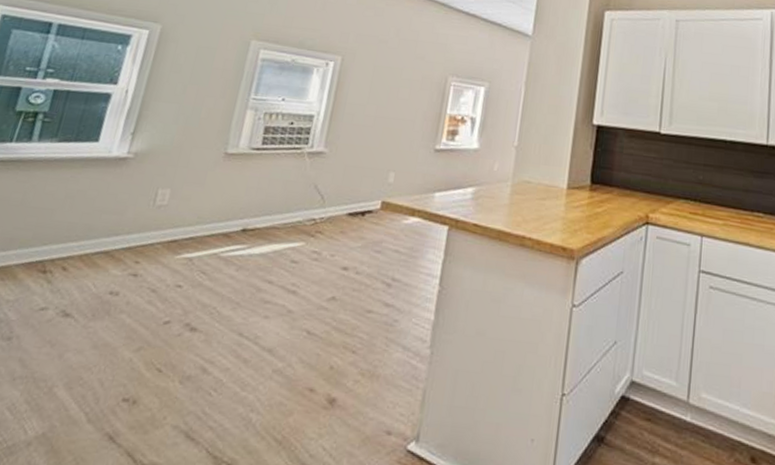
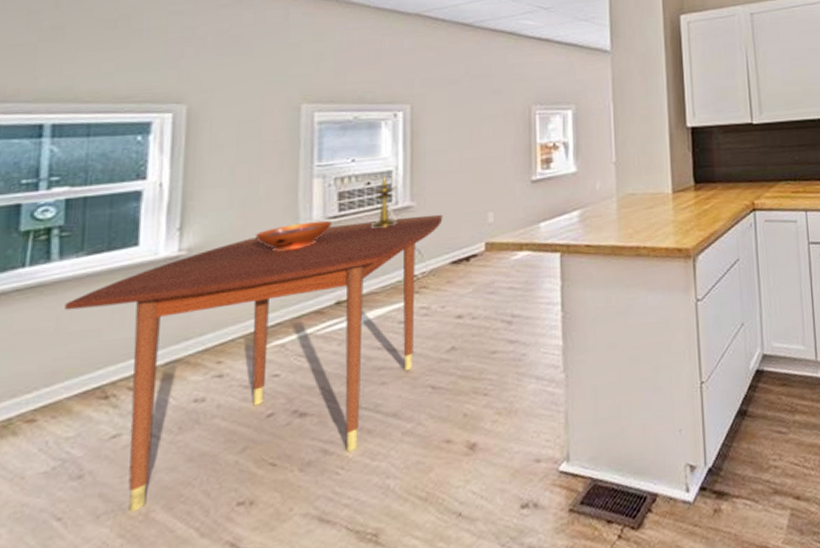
dining table: none [32,153,350,383] -> present [65,214,443,512]
decorative bowl: none [190,148,254,172] -> present [256,220,332,252]
candlestick: none [285,120,315,168] -> present [370,177,398,229]

